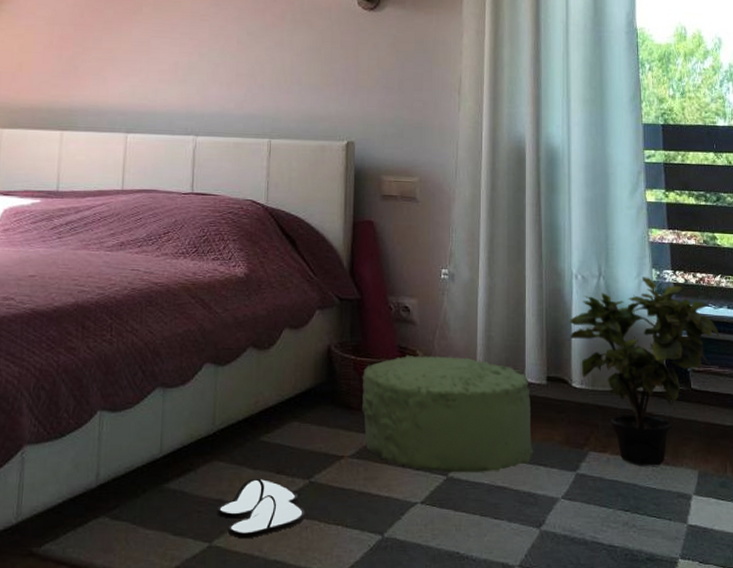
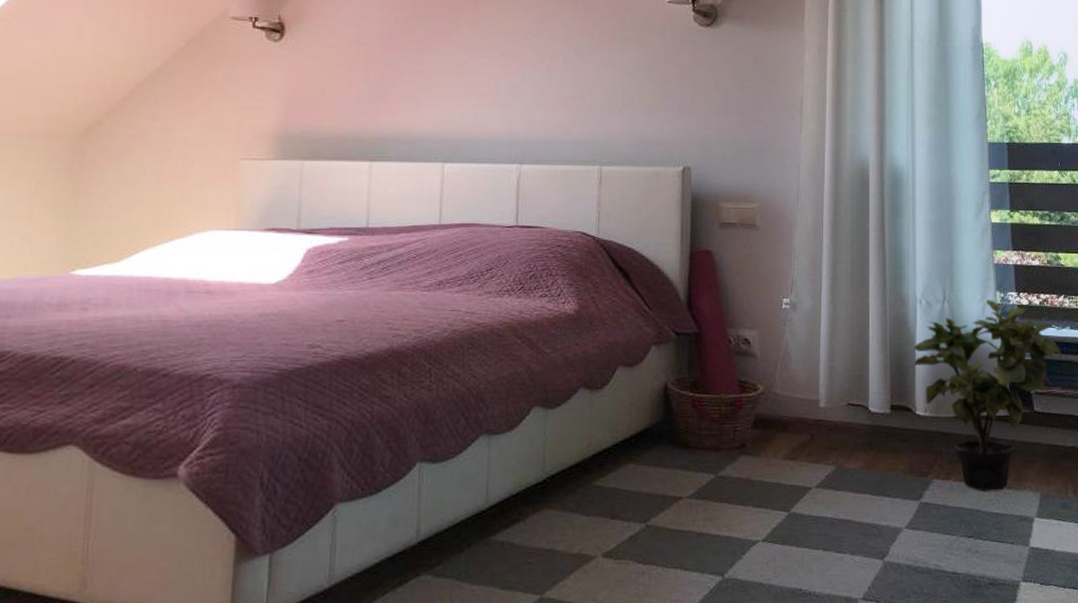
slippers: present [216,478,306,539] -> none [548,524,642,589]
pouf: present [361,354,534,473] -> none [700,388,877,509]

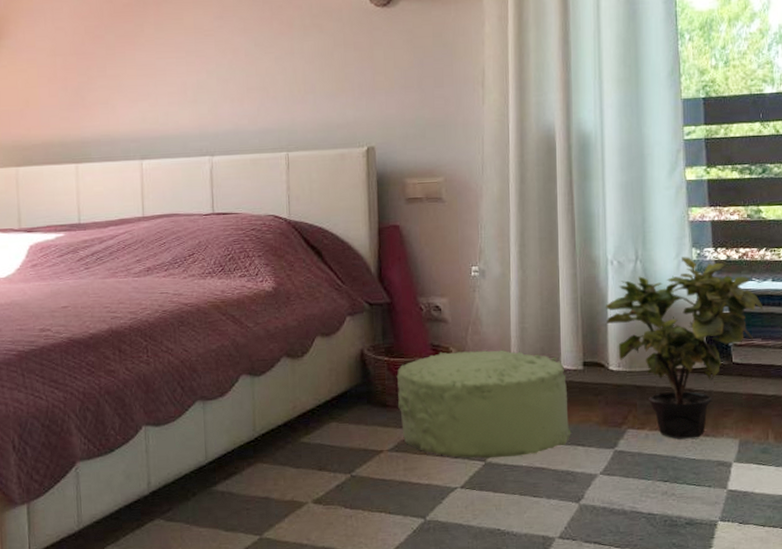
pouf: none [700,388,877,509] -> present [396,350,571,458]

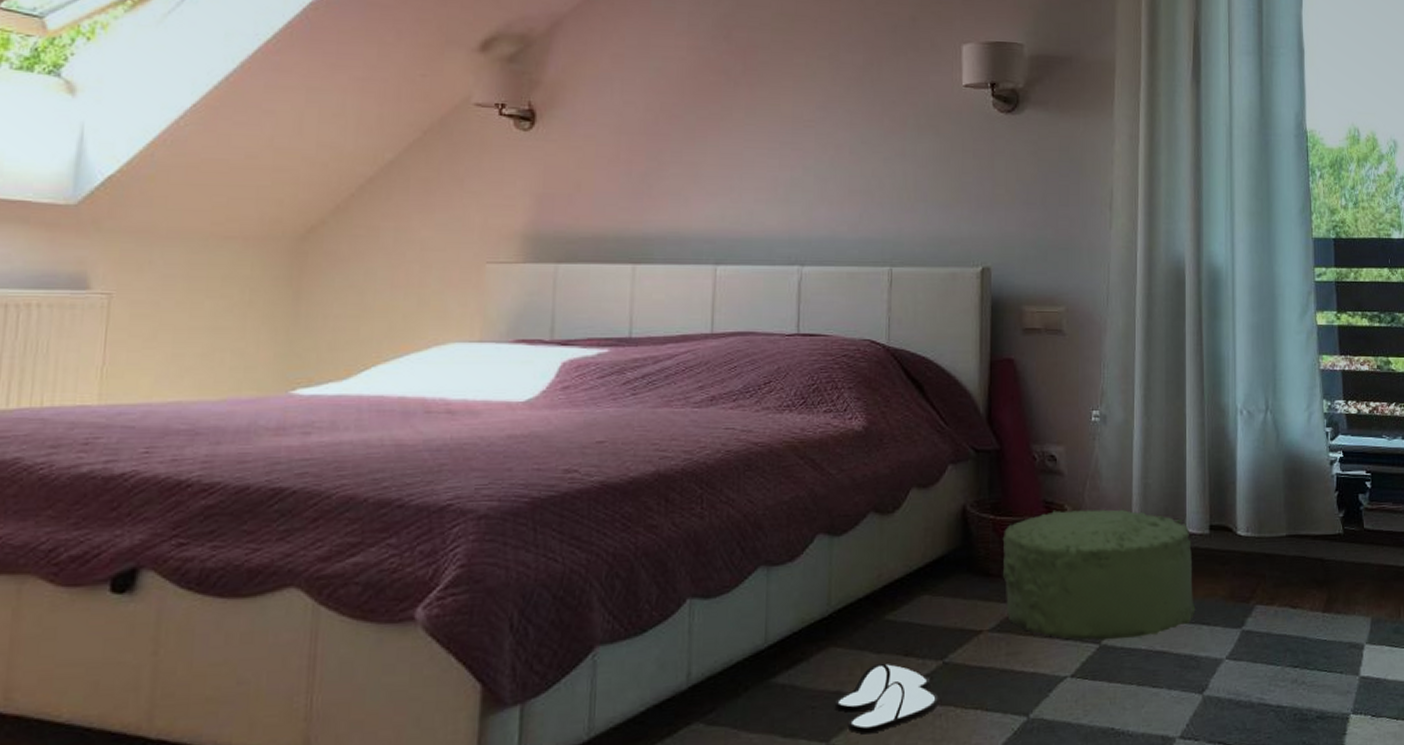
slippers: none [264,475,349,530] -> present [834,663,939,735]
potted plant: present [605,257,763,439] -> none [1234,409,1394,617]

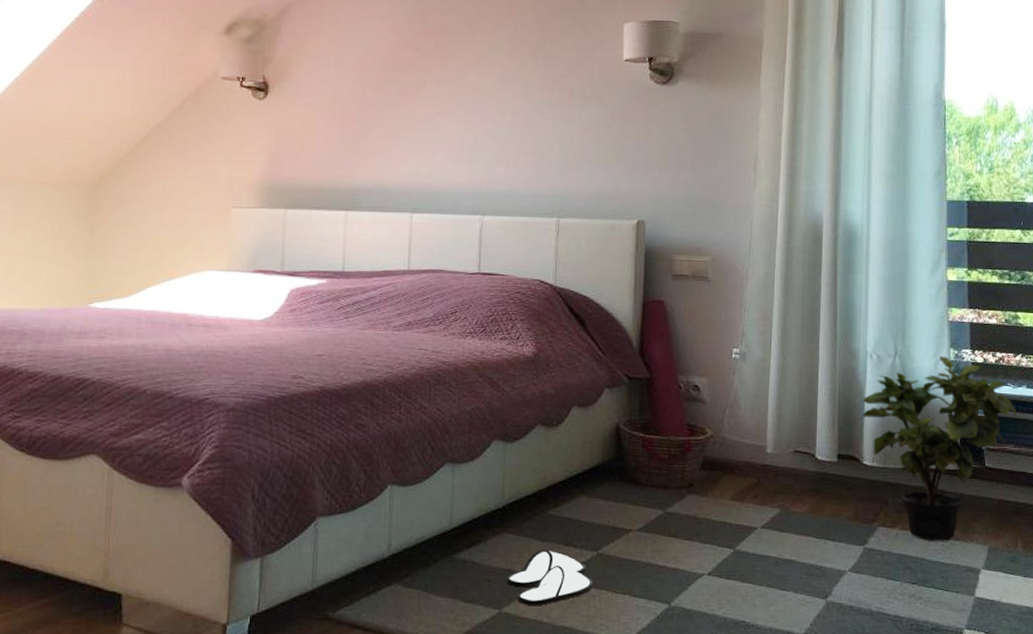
pouf: present [1002,509,1196,640] -> none [649,432,822,547]
potted plant: none [1234,409,1394,617] -> present [862,356,1017,541]

